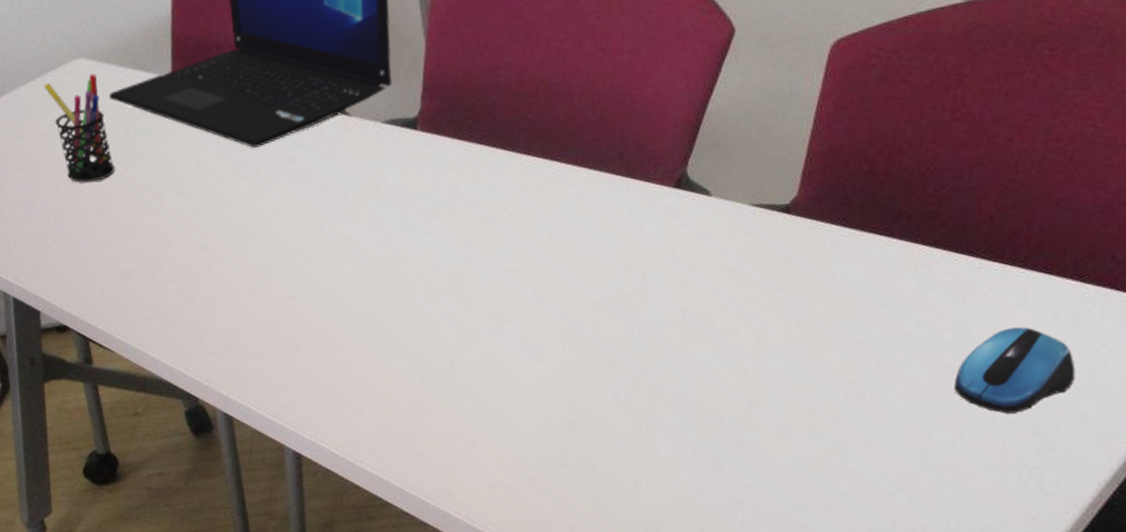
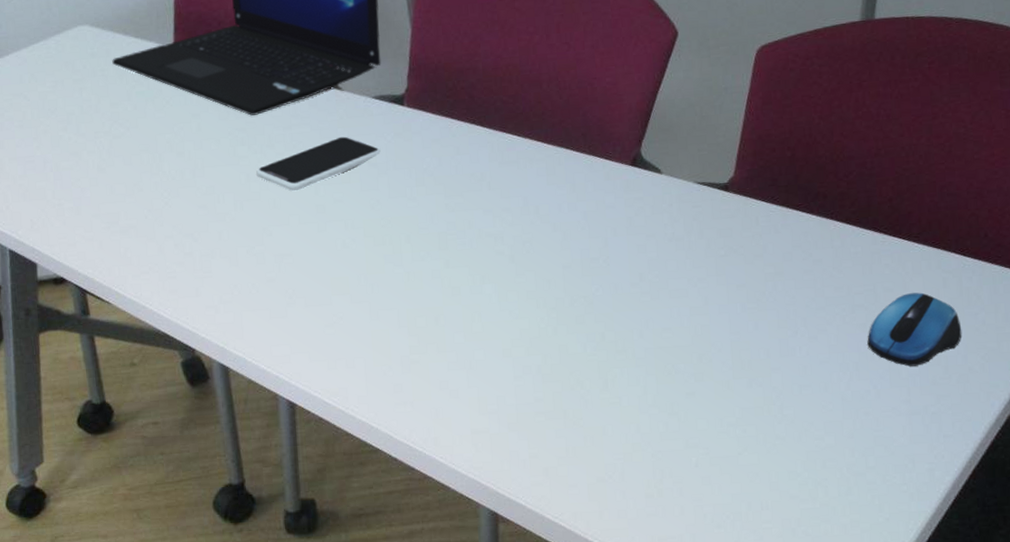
pen holder: present [44,73,115,183] -> none [47,40,116,142]
smartphone: none [258,166,392,229] -> present [255,136,381,192]

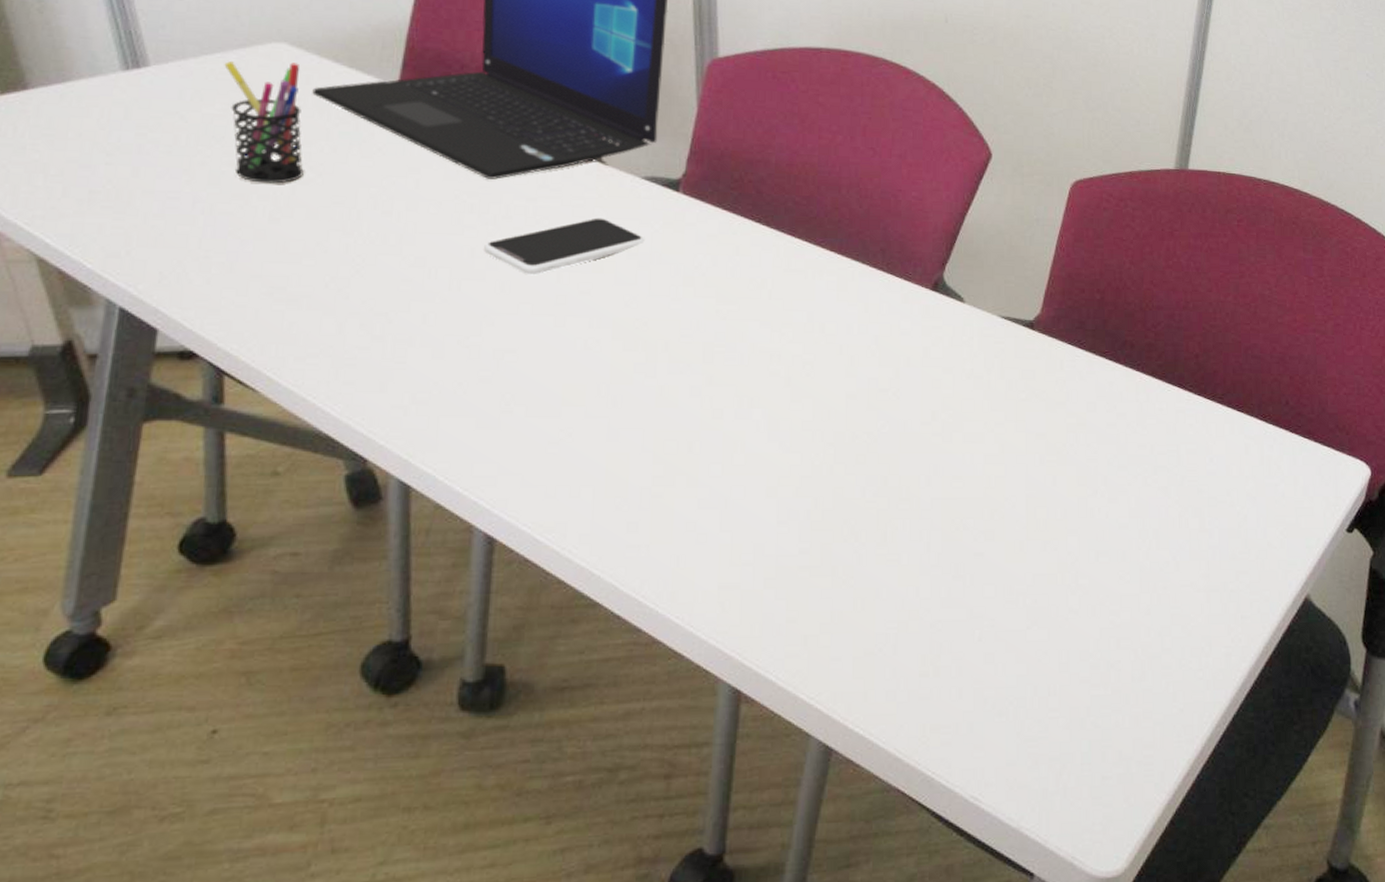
pen holder: none [47,40,116,142] -> present [224,60,304,184]
computer mouse: present [867,292,962,367] -> none [1168,457,1262,538]

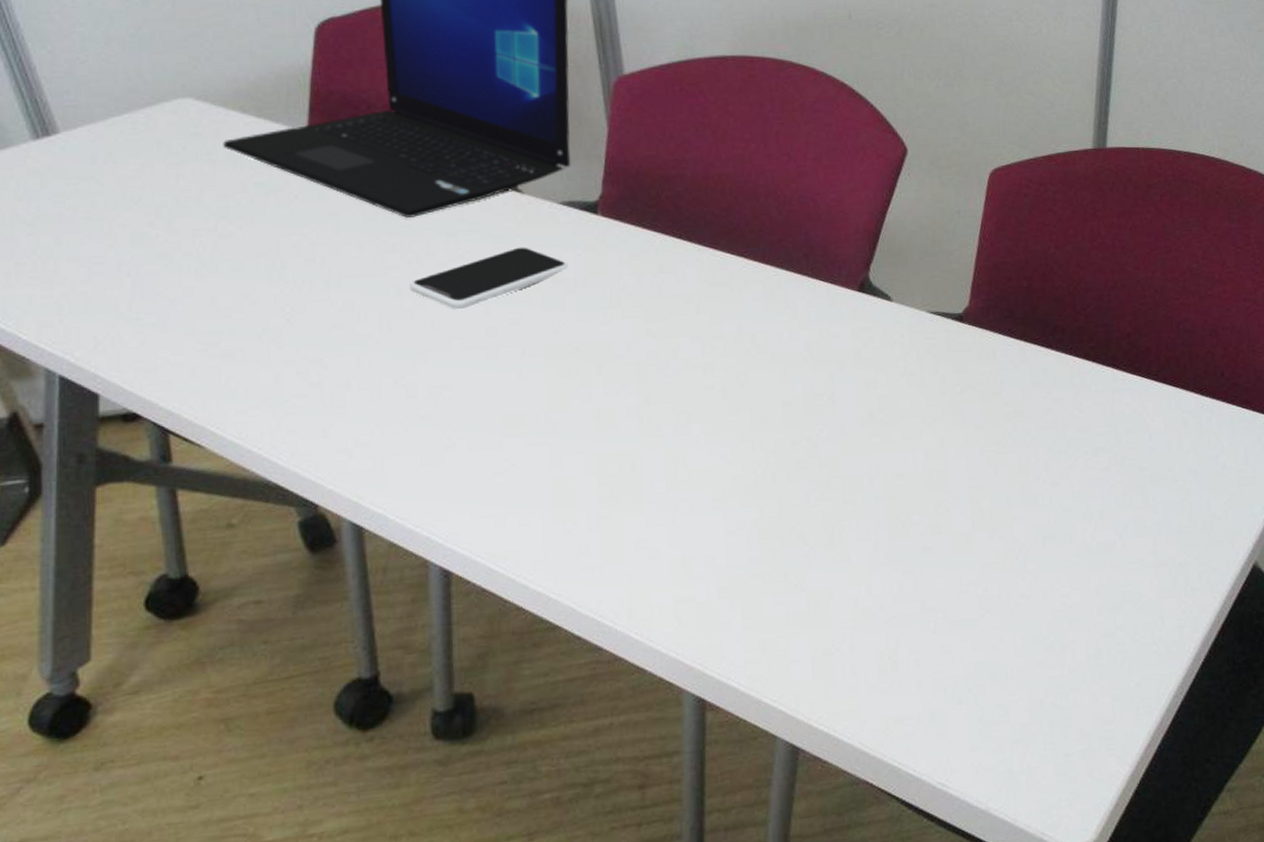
pen holder: present [224,60,304,184] -> none [133,117,224,241]

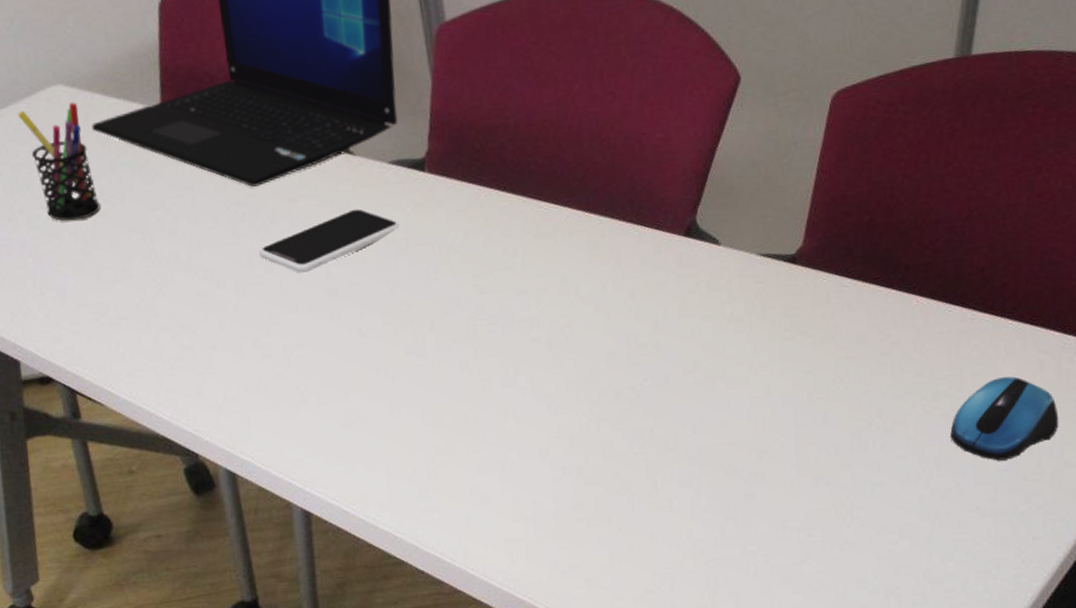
pen holder: none [133,117,224,241] -> present [17,102,100,221]
computer mouse: none [1111,434,1205,514] -> present [950,376,1059,461]

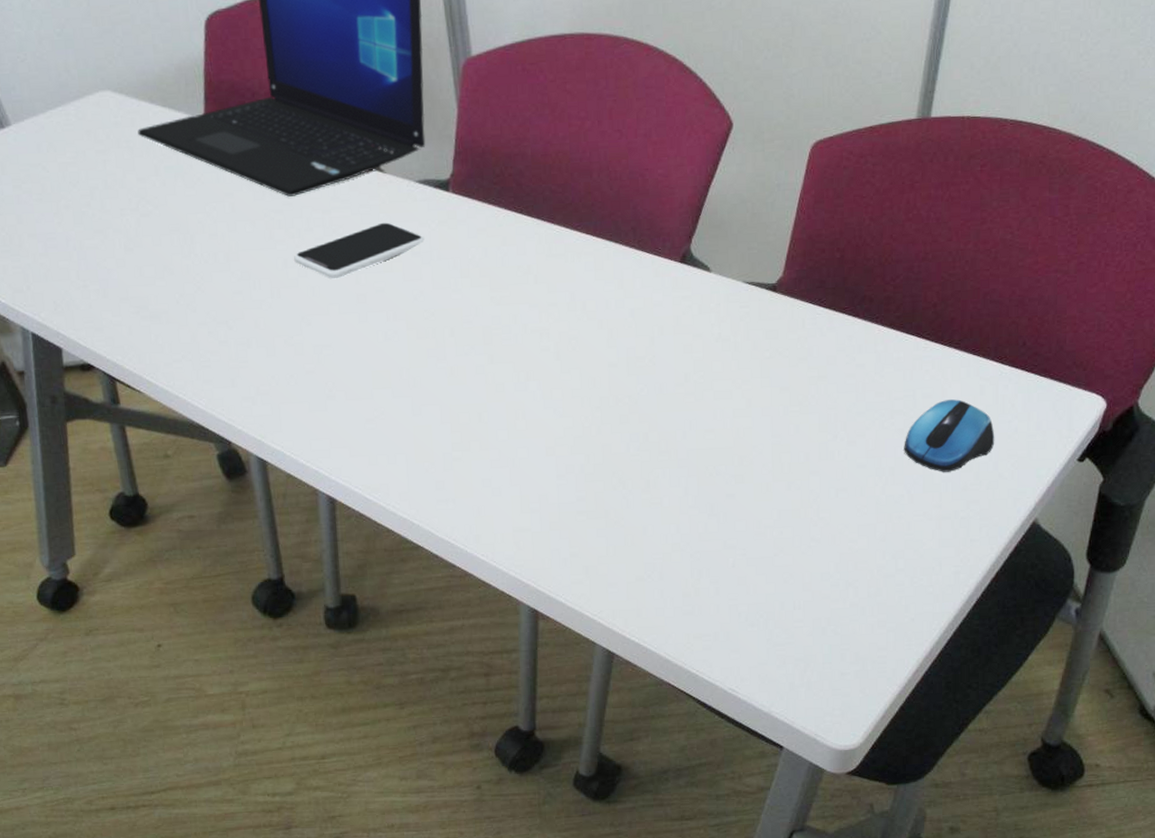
pen holder: present [17,102,100,221] -> none [66,108,144,219]

